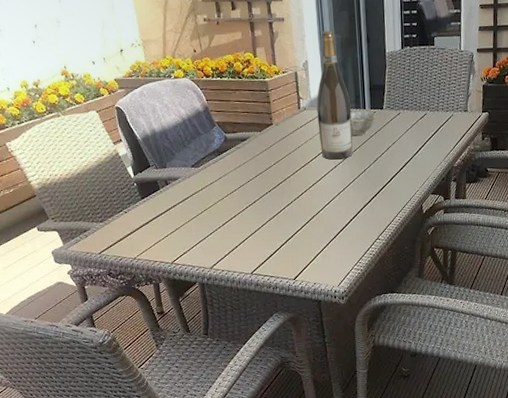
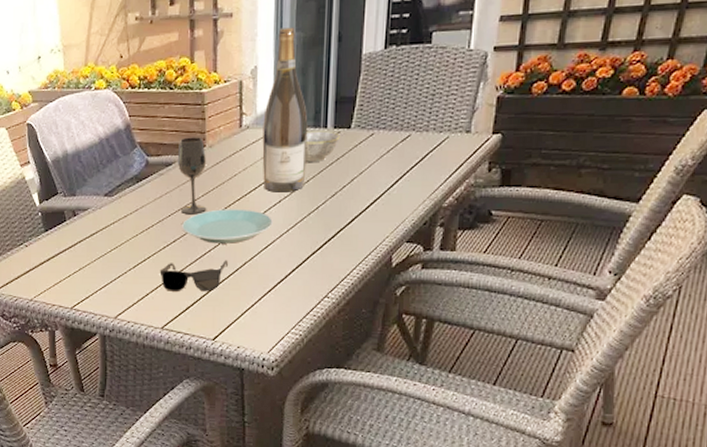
sunglasses: none [245,215,301,243] -> present [159,260,229,292]
wine glass: none [250,117,279,180] -> present [177,137,207,215]
plate: none [259,173,333,202] -> present [181,209,274,244]

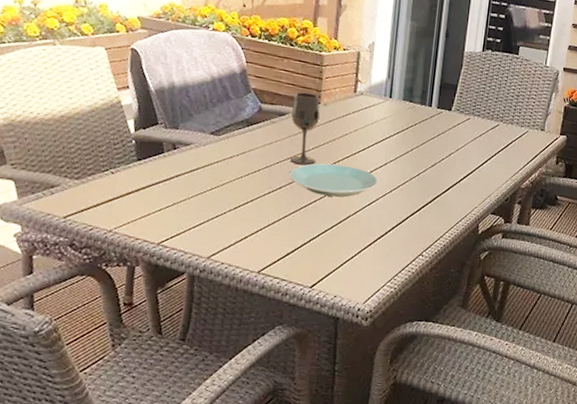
sunglasses: present [159,260,229,292] -> none [261,208,333,240]
wine bottle: present [262,27,308,193] -> none [372,15,416,158]
bowl: present [305,131,340,162] -> none [411,107,442,135]

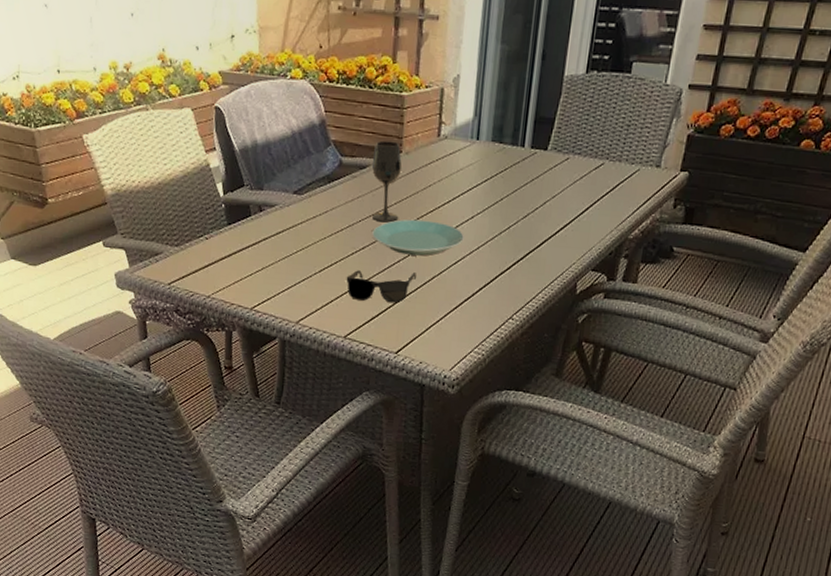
sunglasses: none [261,208,333,240] -> present [346,270,417,303]

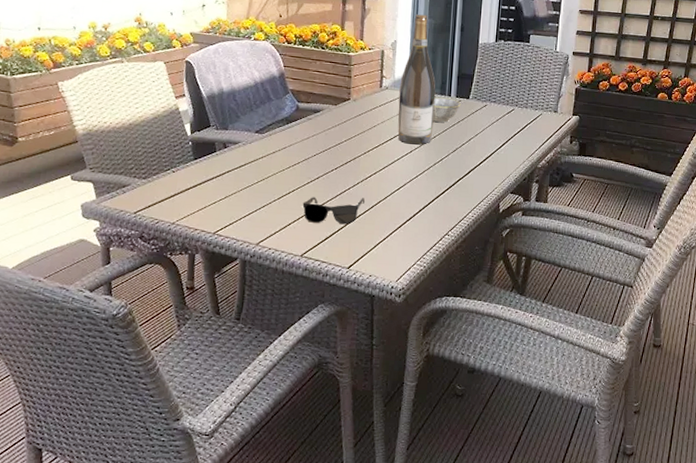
wine glass: present [371,140,402,223] -> none [324,90,351,157]
plate: present [371,219,465,256] -> none [324,153,406,184]
wine bottle: none [457,38,507,209] -> present [397,14,436,145]
bowl: none [500,149,537,181] -> present [433,97,461,122]

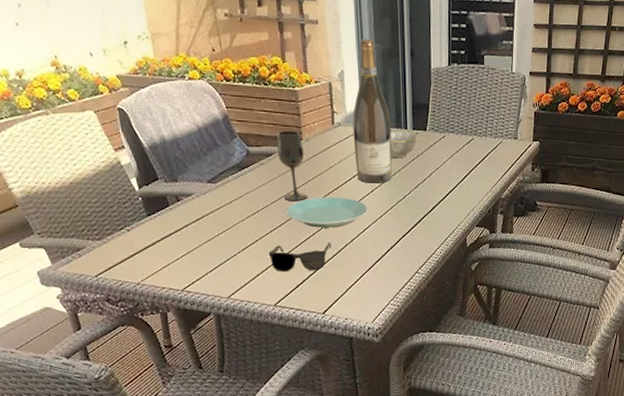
wine glass: none [324,90,351,157] -> present [276,130,308,202]
plate: none [324,153,406,184] -> present [285,197,369,228]

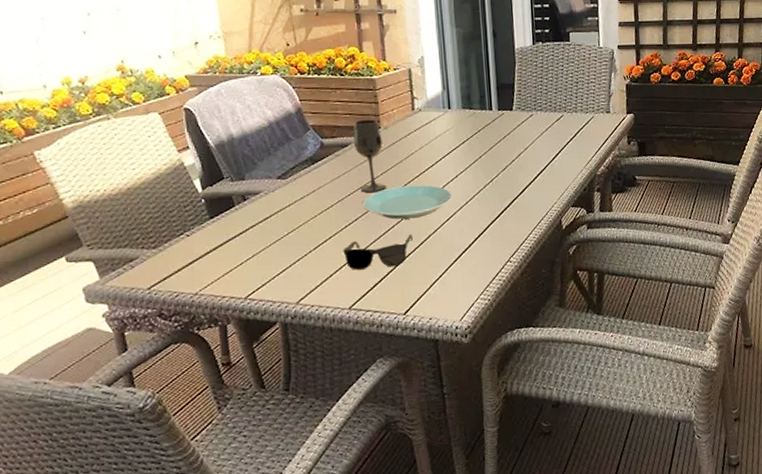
wine bottle: present [352,39,393,183] -> none [434,24,478,169]
bowl: present [390,131,418,158] -> none [474,113,505,140]

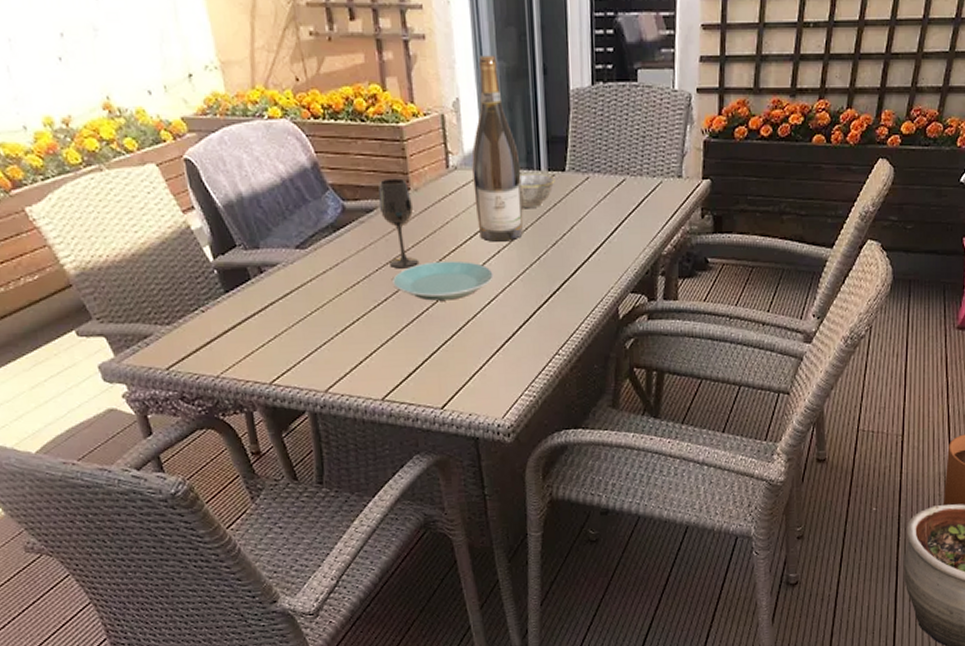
sunglasses: present [343,234,414,270] -> none [372,319,451,357]
wine bottle: none [434,24,478,169] -> present [471,55,524,242]
bowl: none [474,113,505,140] -> present [519,173,555,208]

